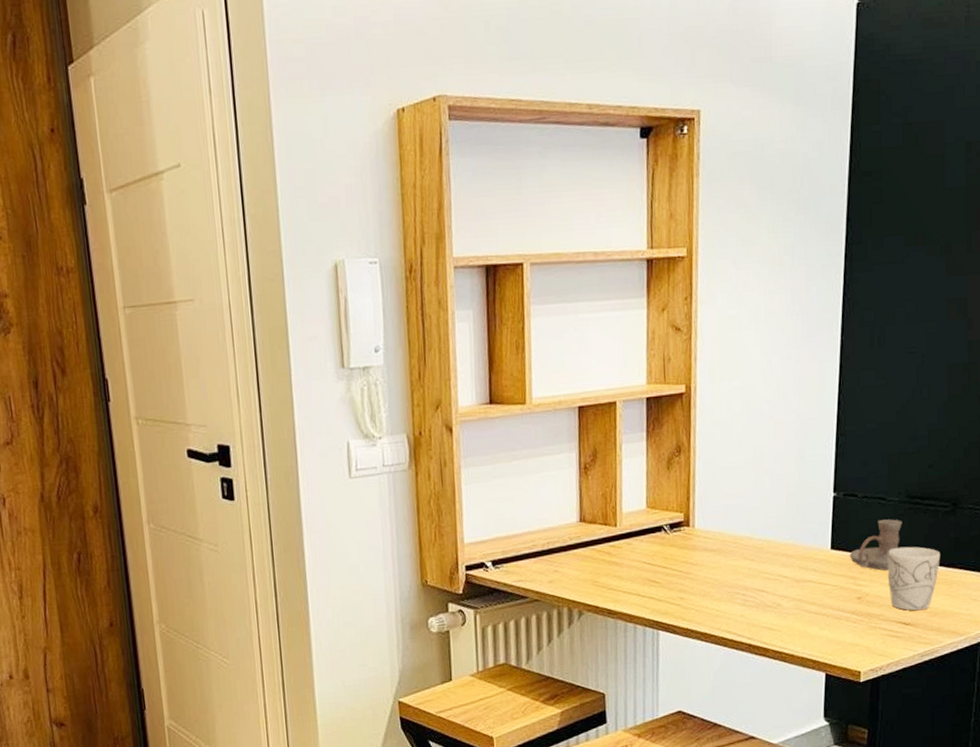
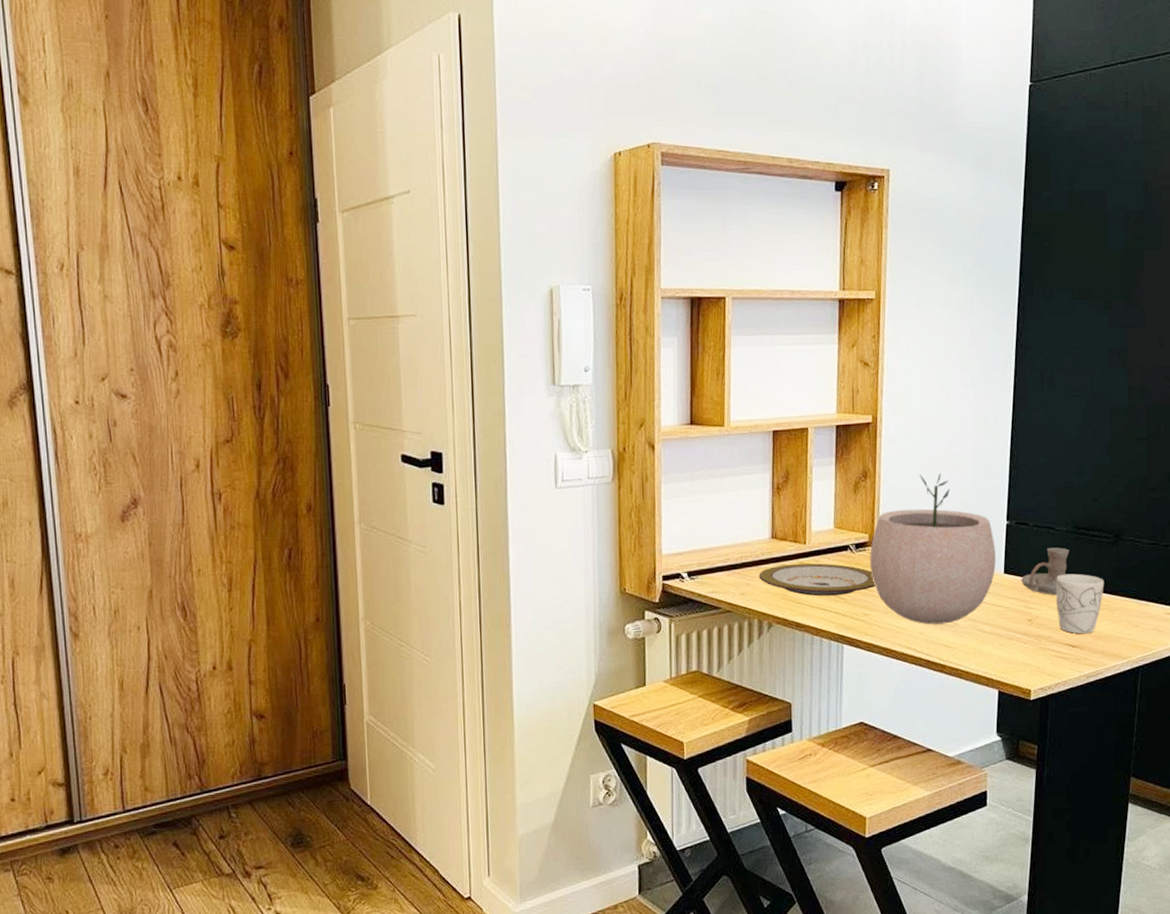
plate: none [567,546,692,581] -> present [759,563,876,596]
plant pot: none [685,443,822,607] -> present [870,472,996,625]

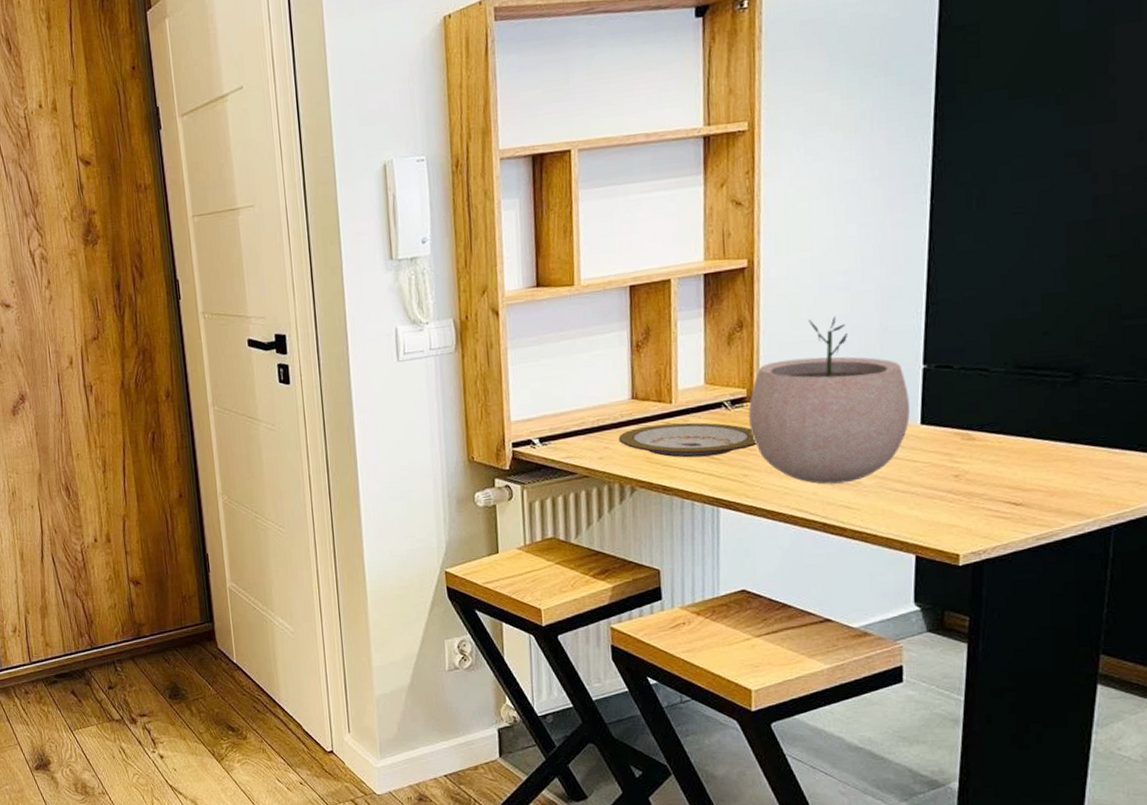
candle holder: present [1020,547,1070,596] -> none [943,391,1010,448]
mug: present [1055,573,1104,634] -> none [991,420,1060,490]

